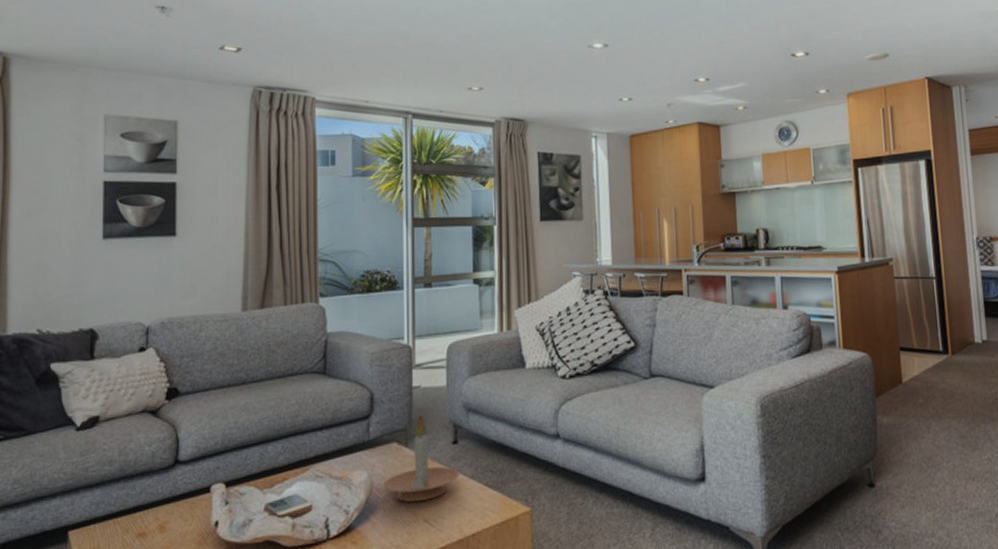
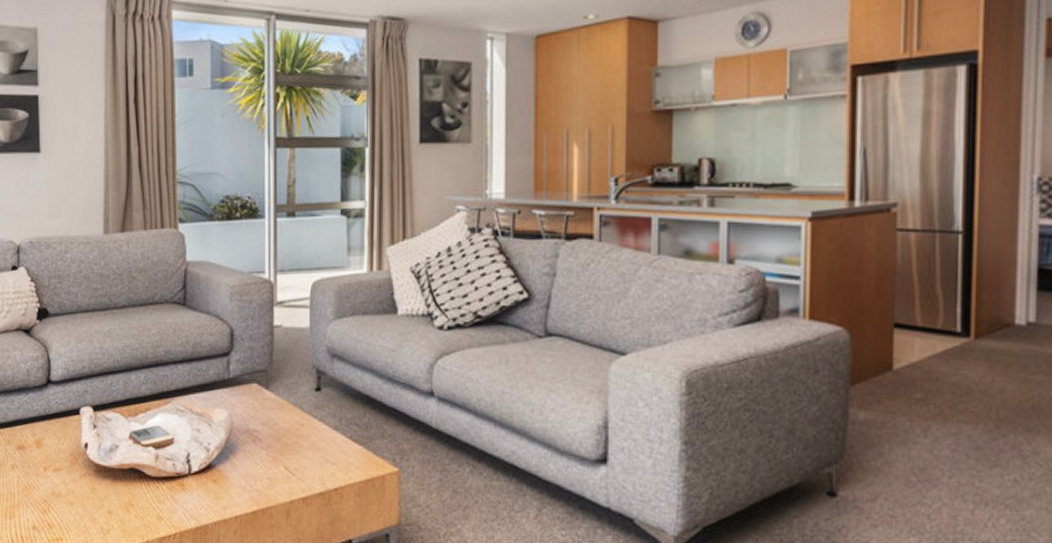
candle holder: present [383,414,460,502] -> none [243,355,322,447]

